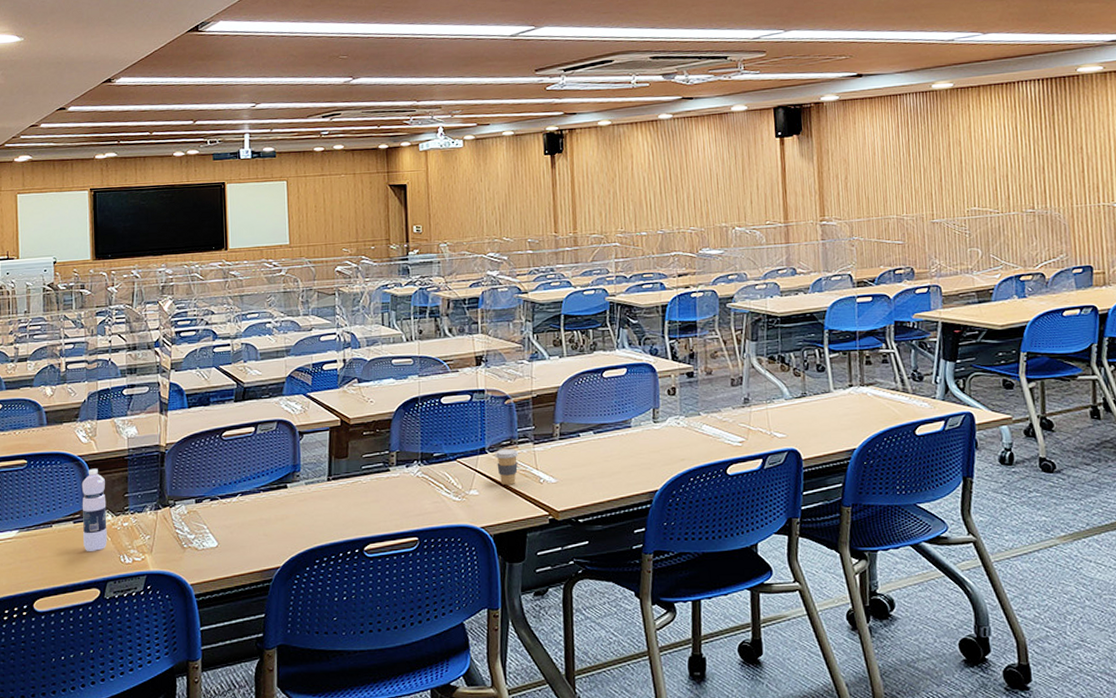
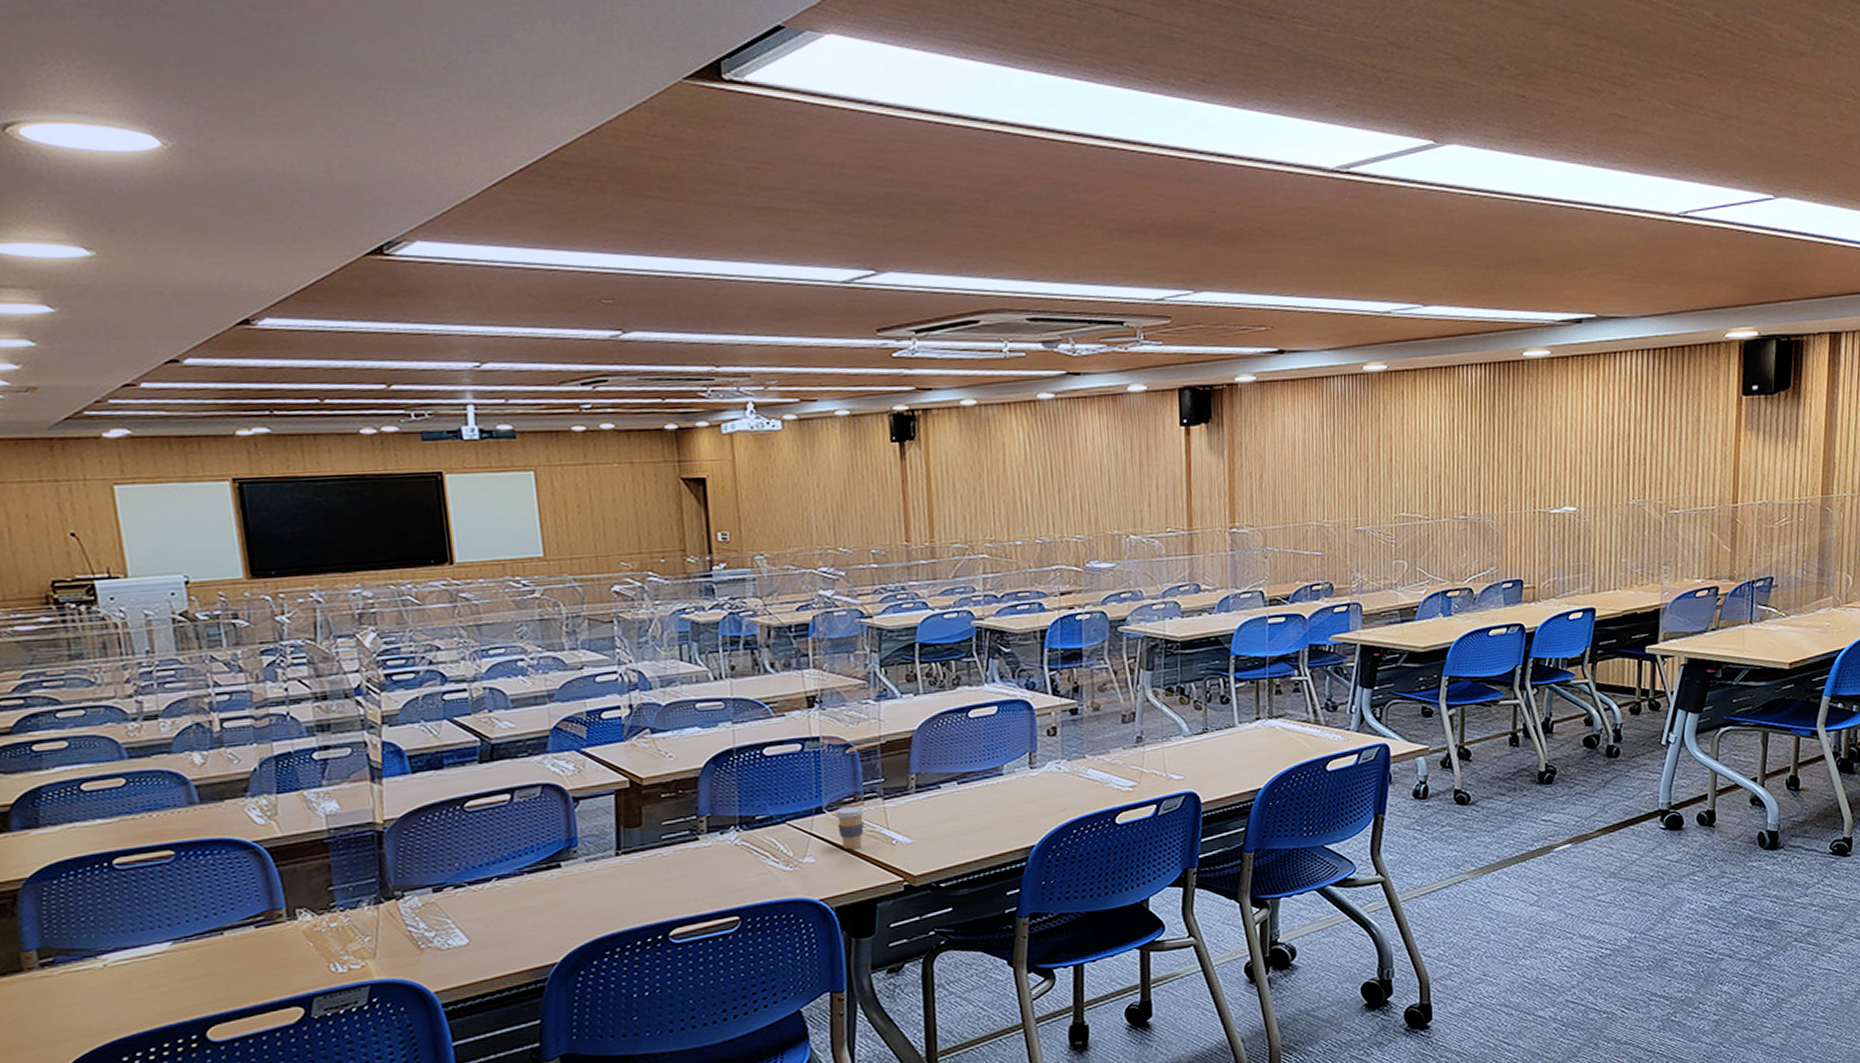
water bottle: present [81,468,107,551] -> none [261,856,309,962]

